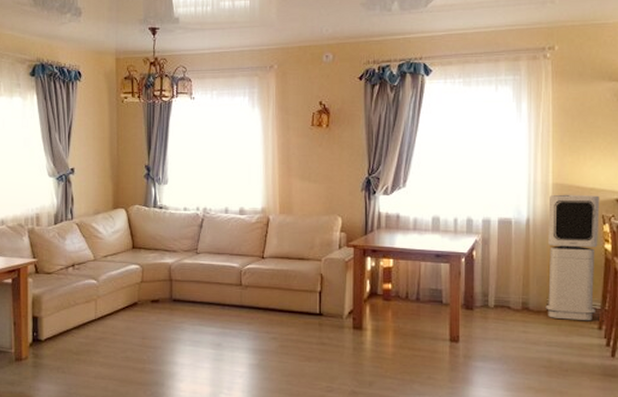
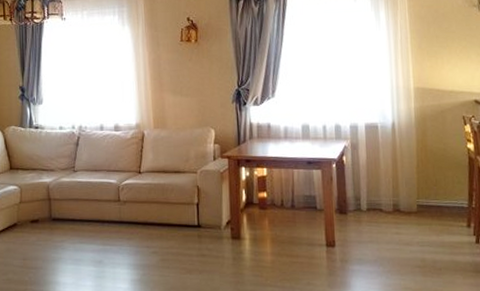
air purifier: present [545,194,600,321] -> none [411,97,463,220]

